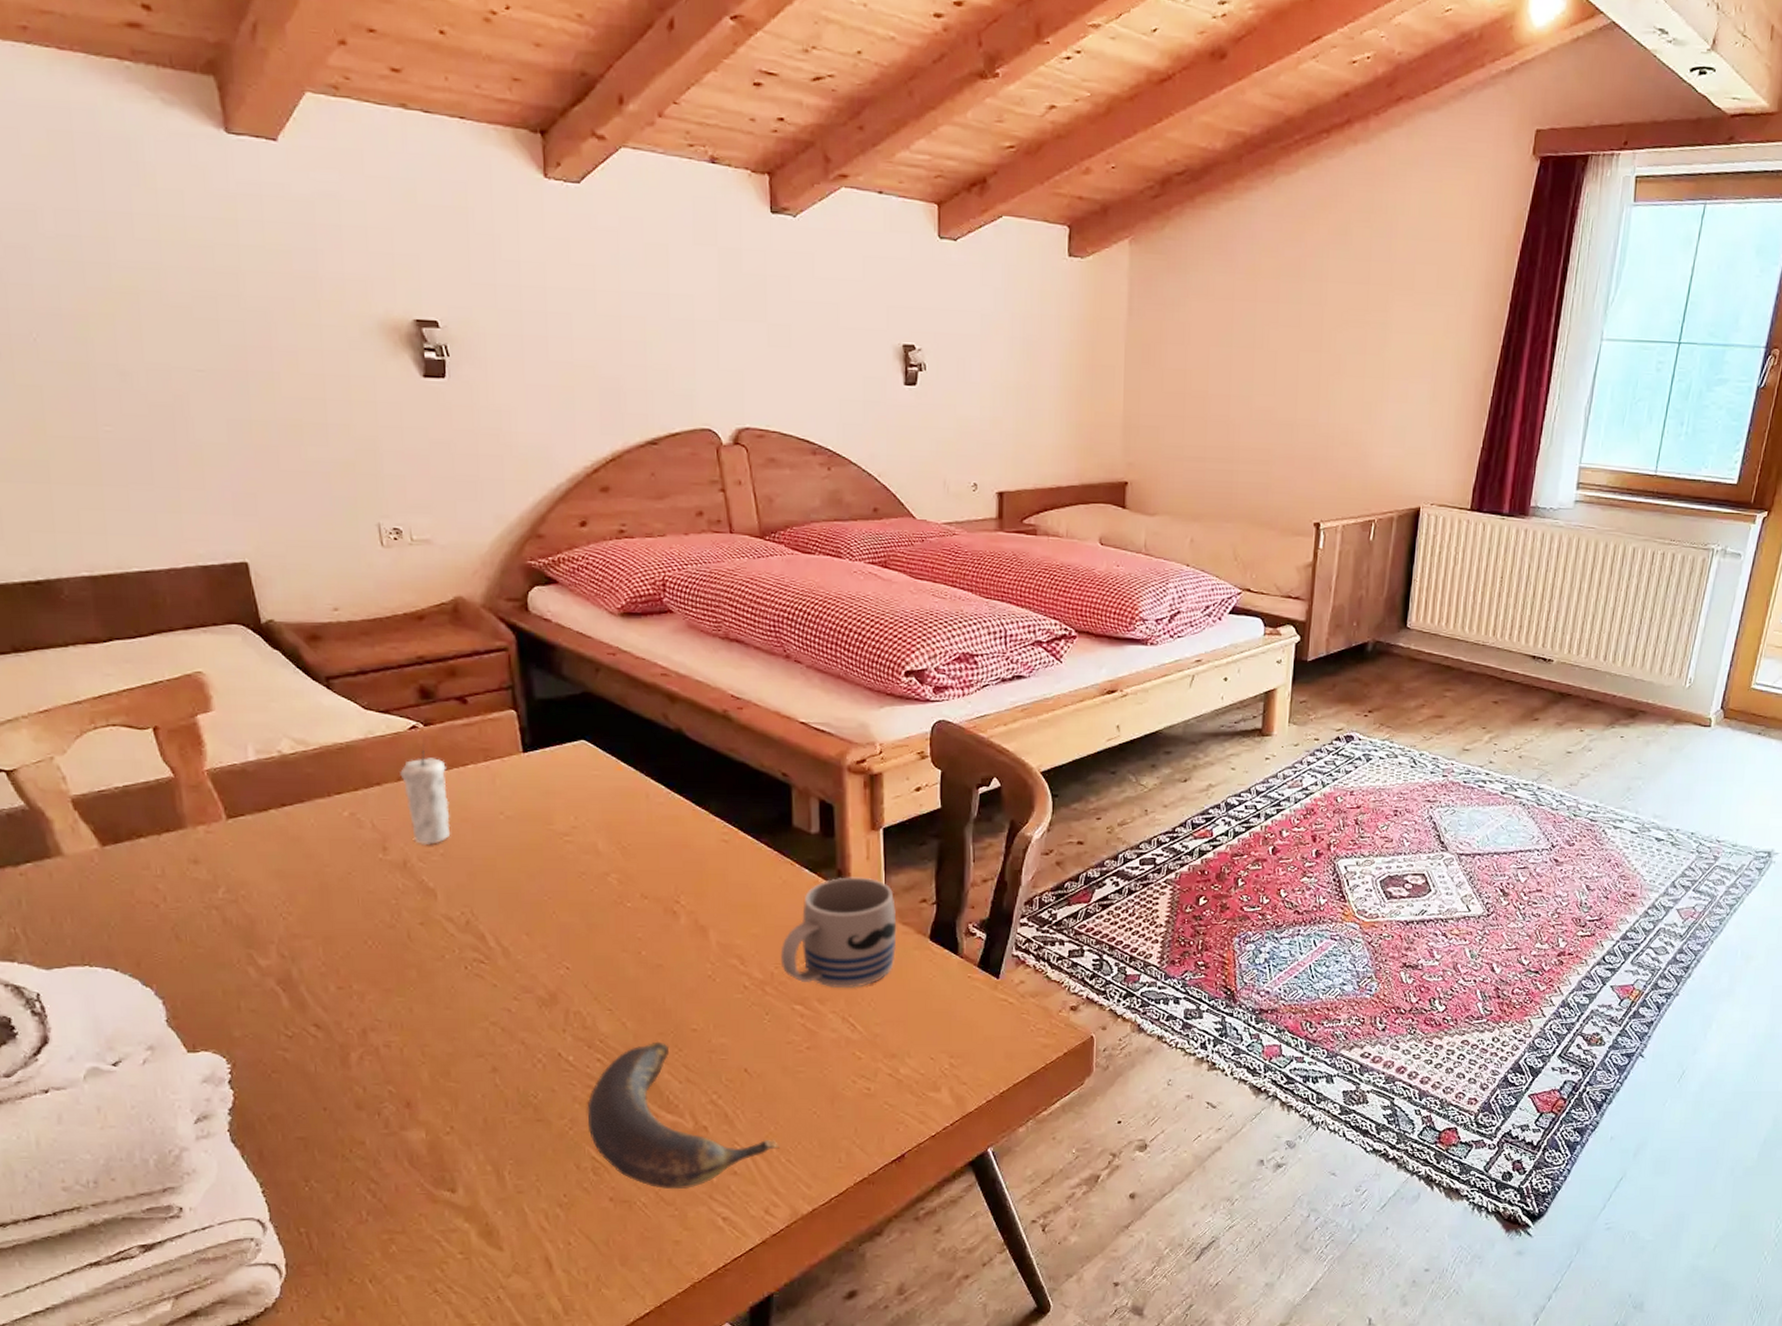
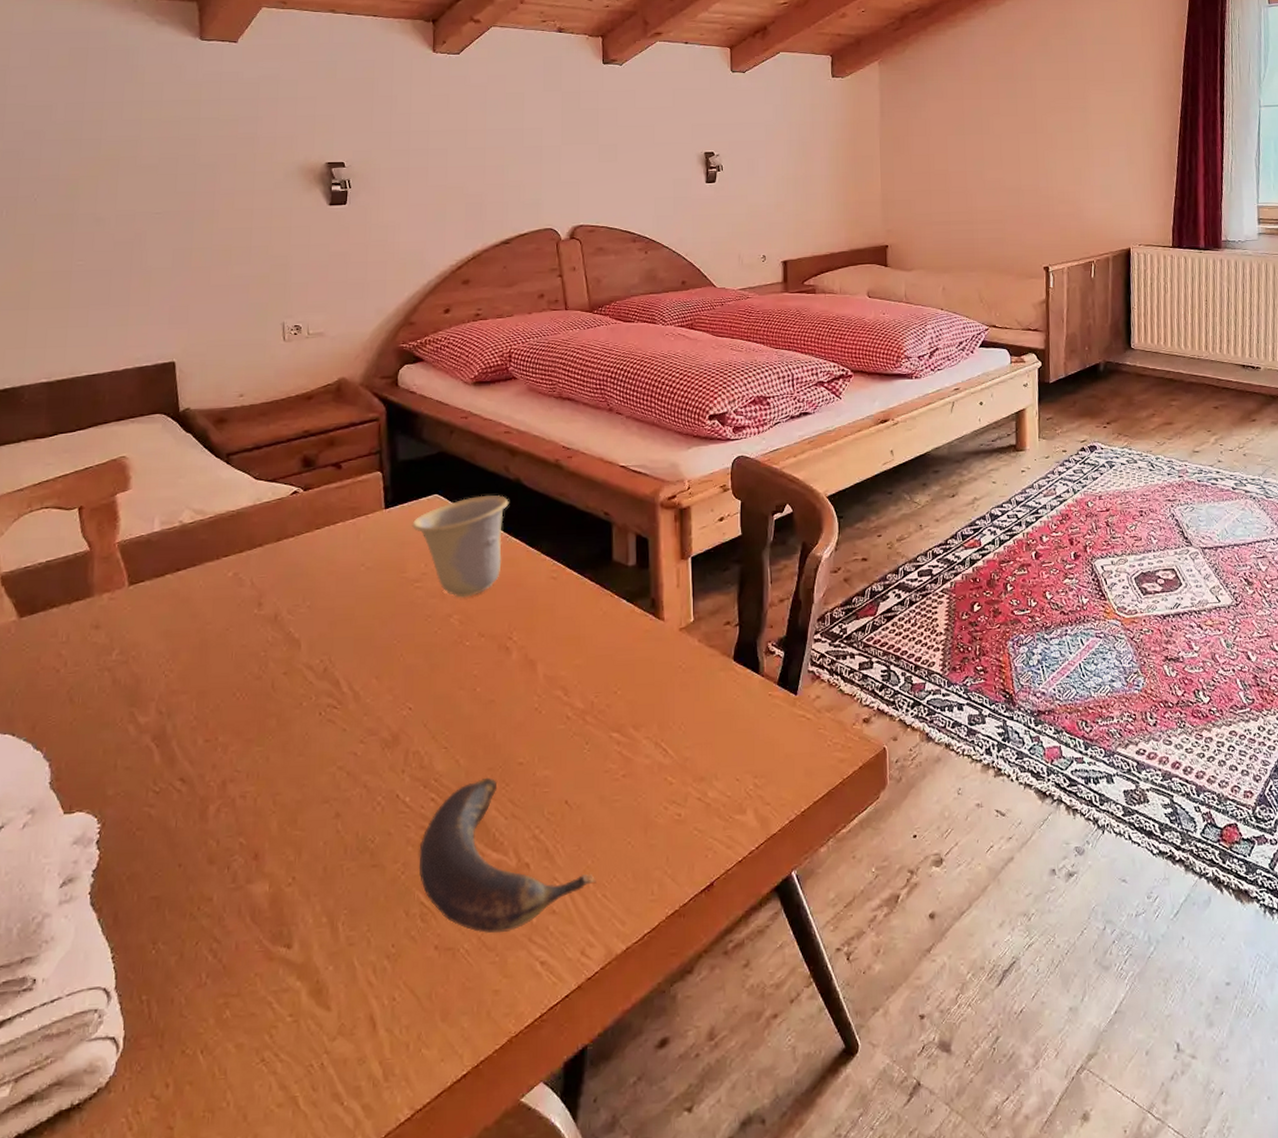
candle: present [400,745,451,844] -> none [280,508,319,598]
cup: none [556,744,670,856] -> present [412,495,509,598]
mug: present [780,877,897,989] -> none [600,604,704,713]

